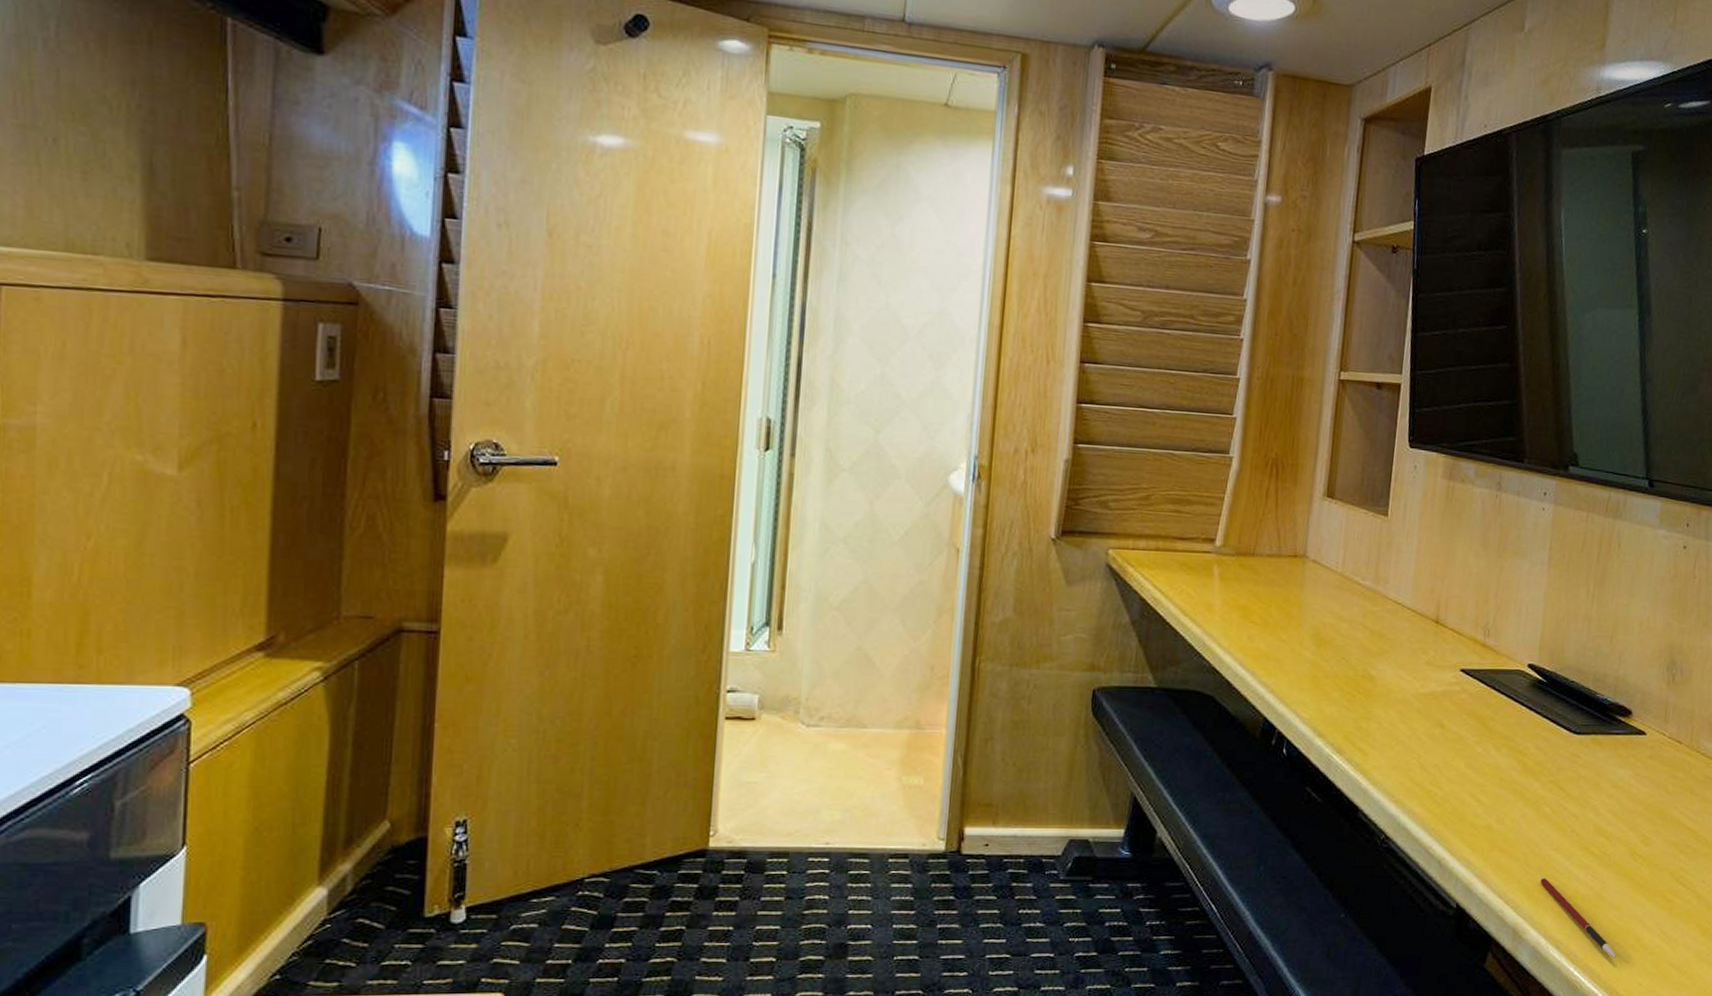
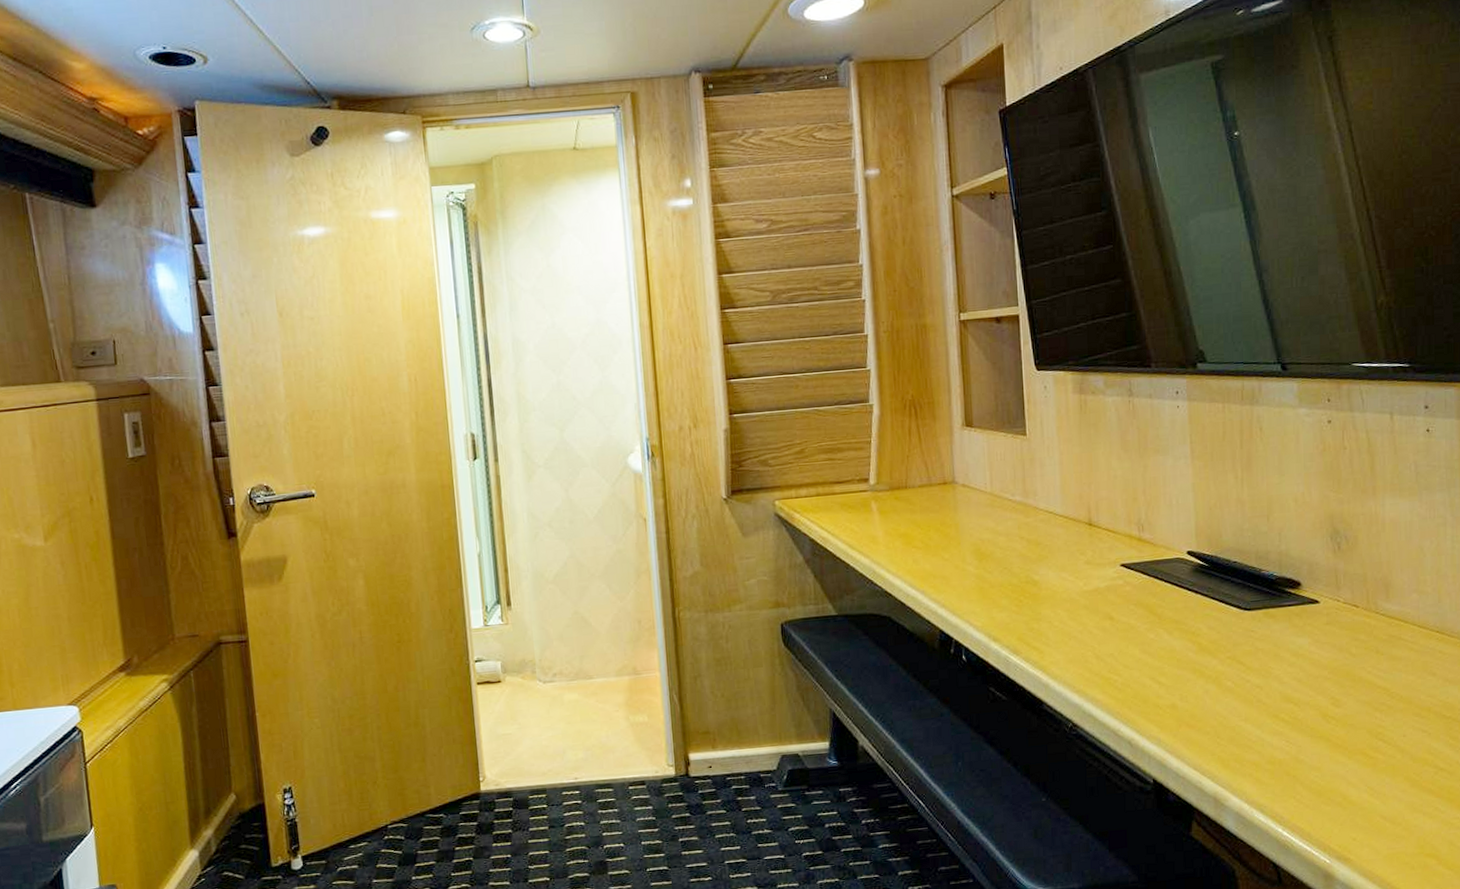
pen: present [1539,877,1616,958] -> none [1233,747,1324,816]

